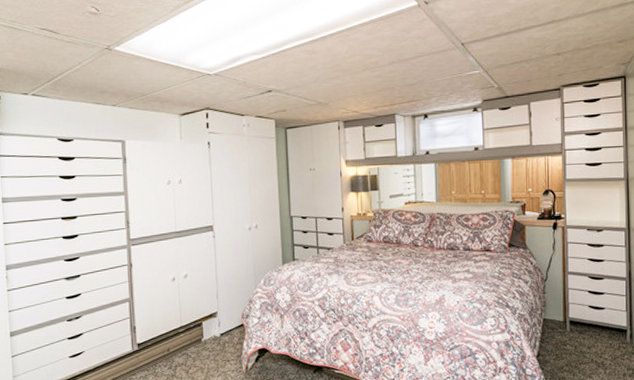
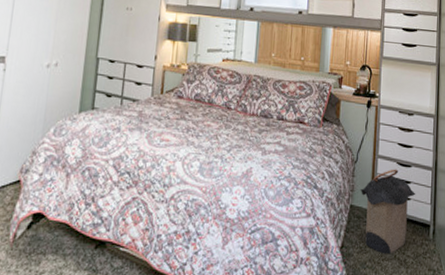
laundry hamper: none [552,282,610,359] -> present [360,169,416,255]

